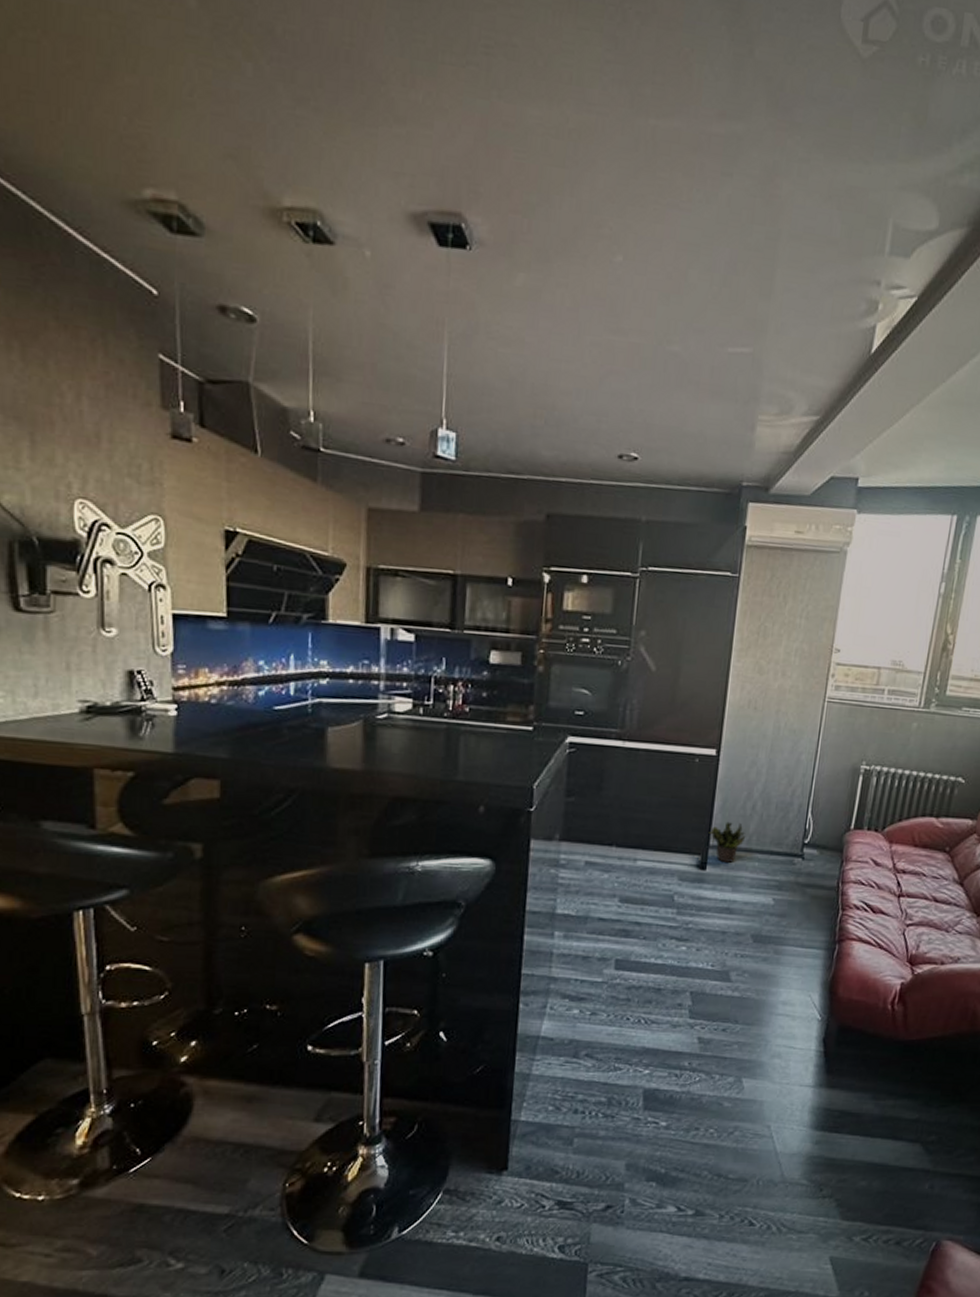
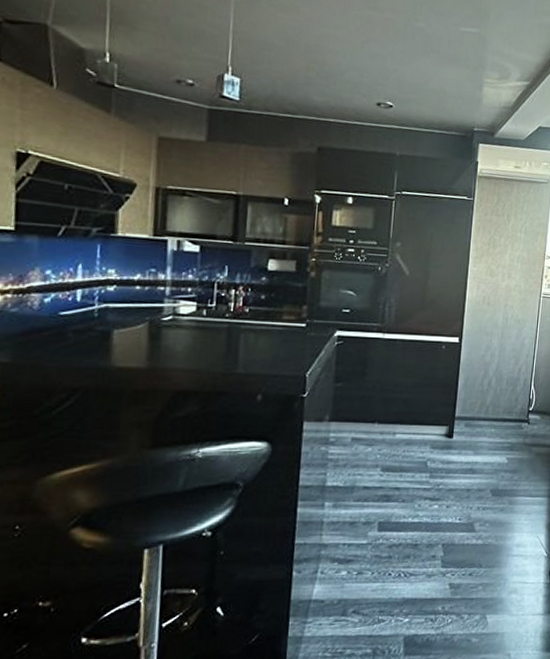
potted plant: present [709,821,746,863] -> none [454,396,484,430]

